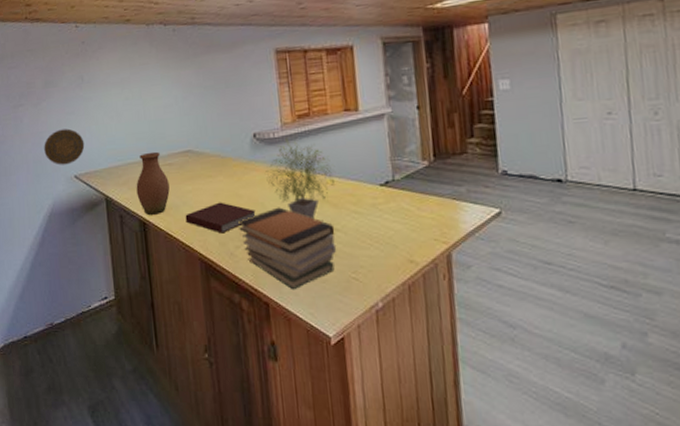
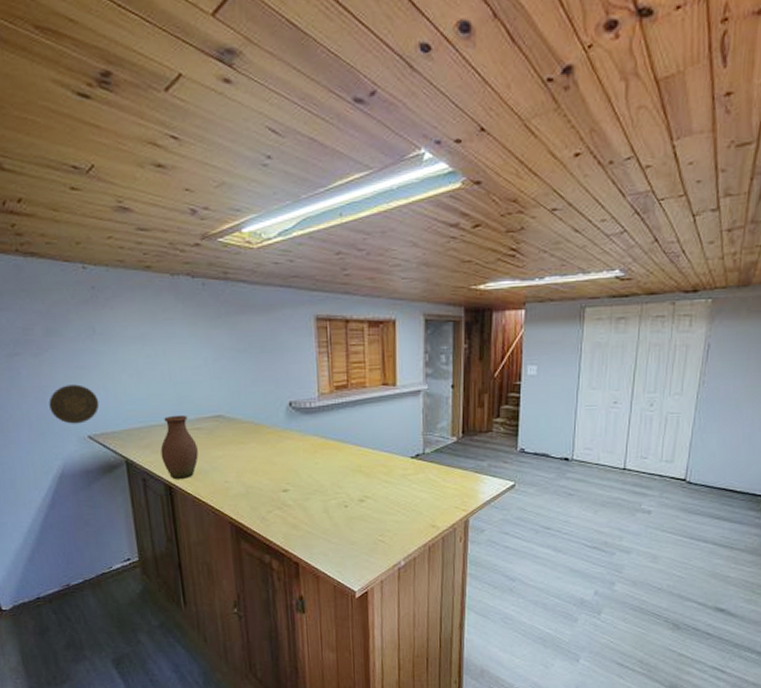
notebook: present [185,202,256,234] -> none [215,468,289,499]
book stack: present [238,207,337,290] -> none [270,475,367,551]
potted plant: present [264,138,335,220] -> none [299,408,369,488]

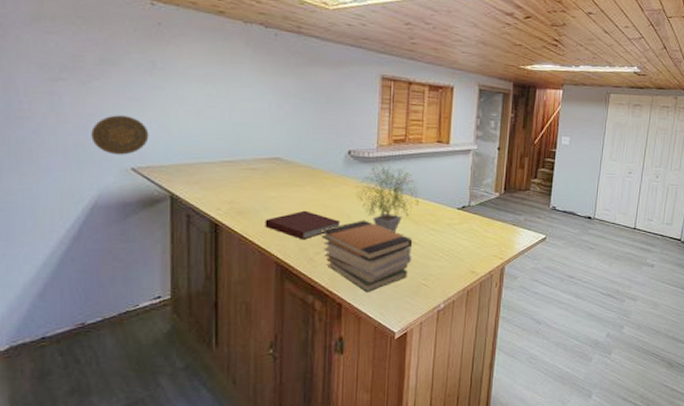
vase: present [160,415,199,479] -> none [210,154,251,217]
notebook: none [215,468,289,499] -> present [265,210,340,240]
book stack: none [270,475,367,551] -> present [320,220,413,293]
potted plant: none [299,408,369,488] -> present [354,159,421,234]

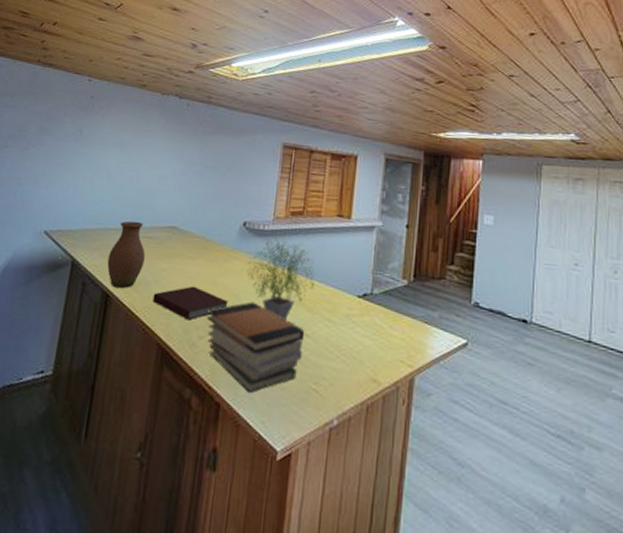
decorative plate: present [91,115,149,155] -> none [18,179,66,218]
vase: none [210,154,251,217] -> present [107,221,146,288]

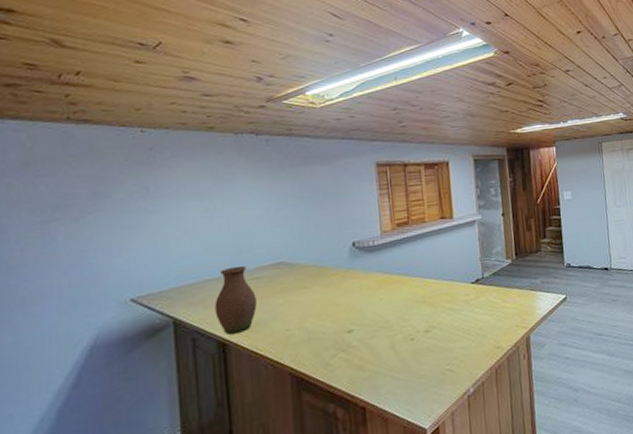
notebook: present [152,286,228,320] -> none [274,312,354,345]
book stack: present [205,301,305,394] -> none [334,311,433,391]
potted plant: present [246,232,317,321] -> none [363,245,431,321]

